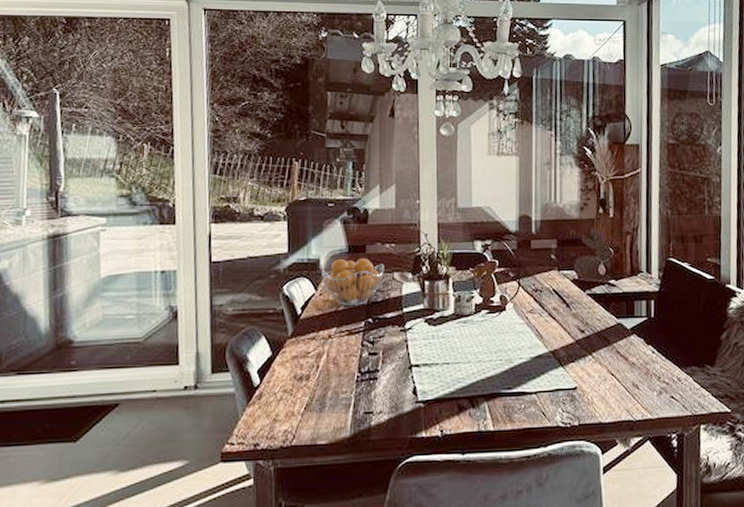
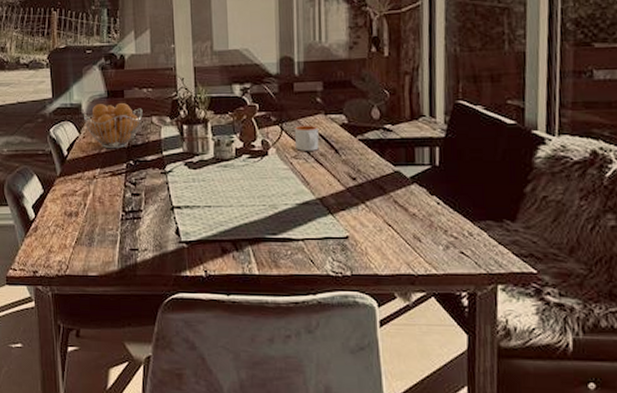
mug: none [531,280,552,306] -> present [295,125,319,151]

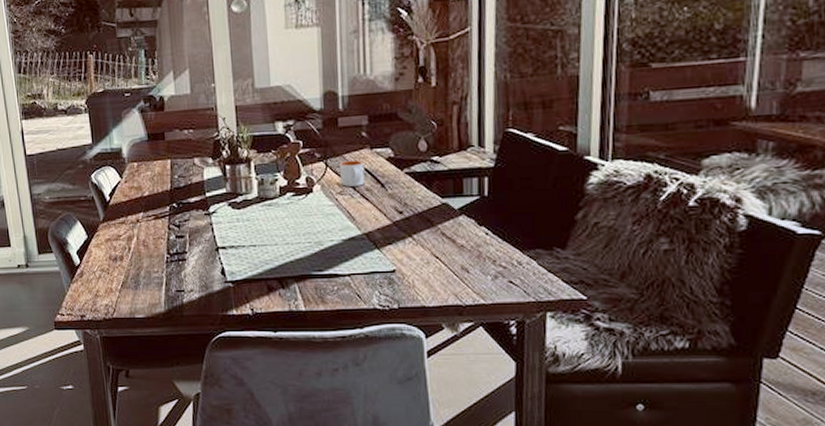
fruit basket: present [83,102,143,149] -> none [124,145,185,193]

